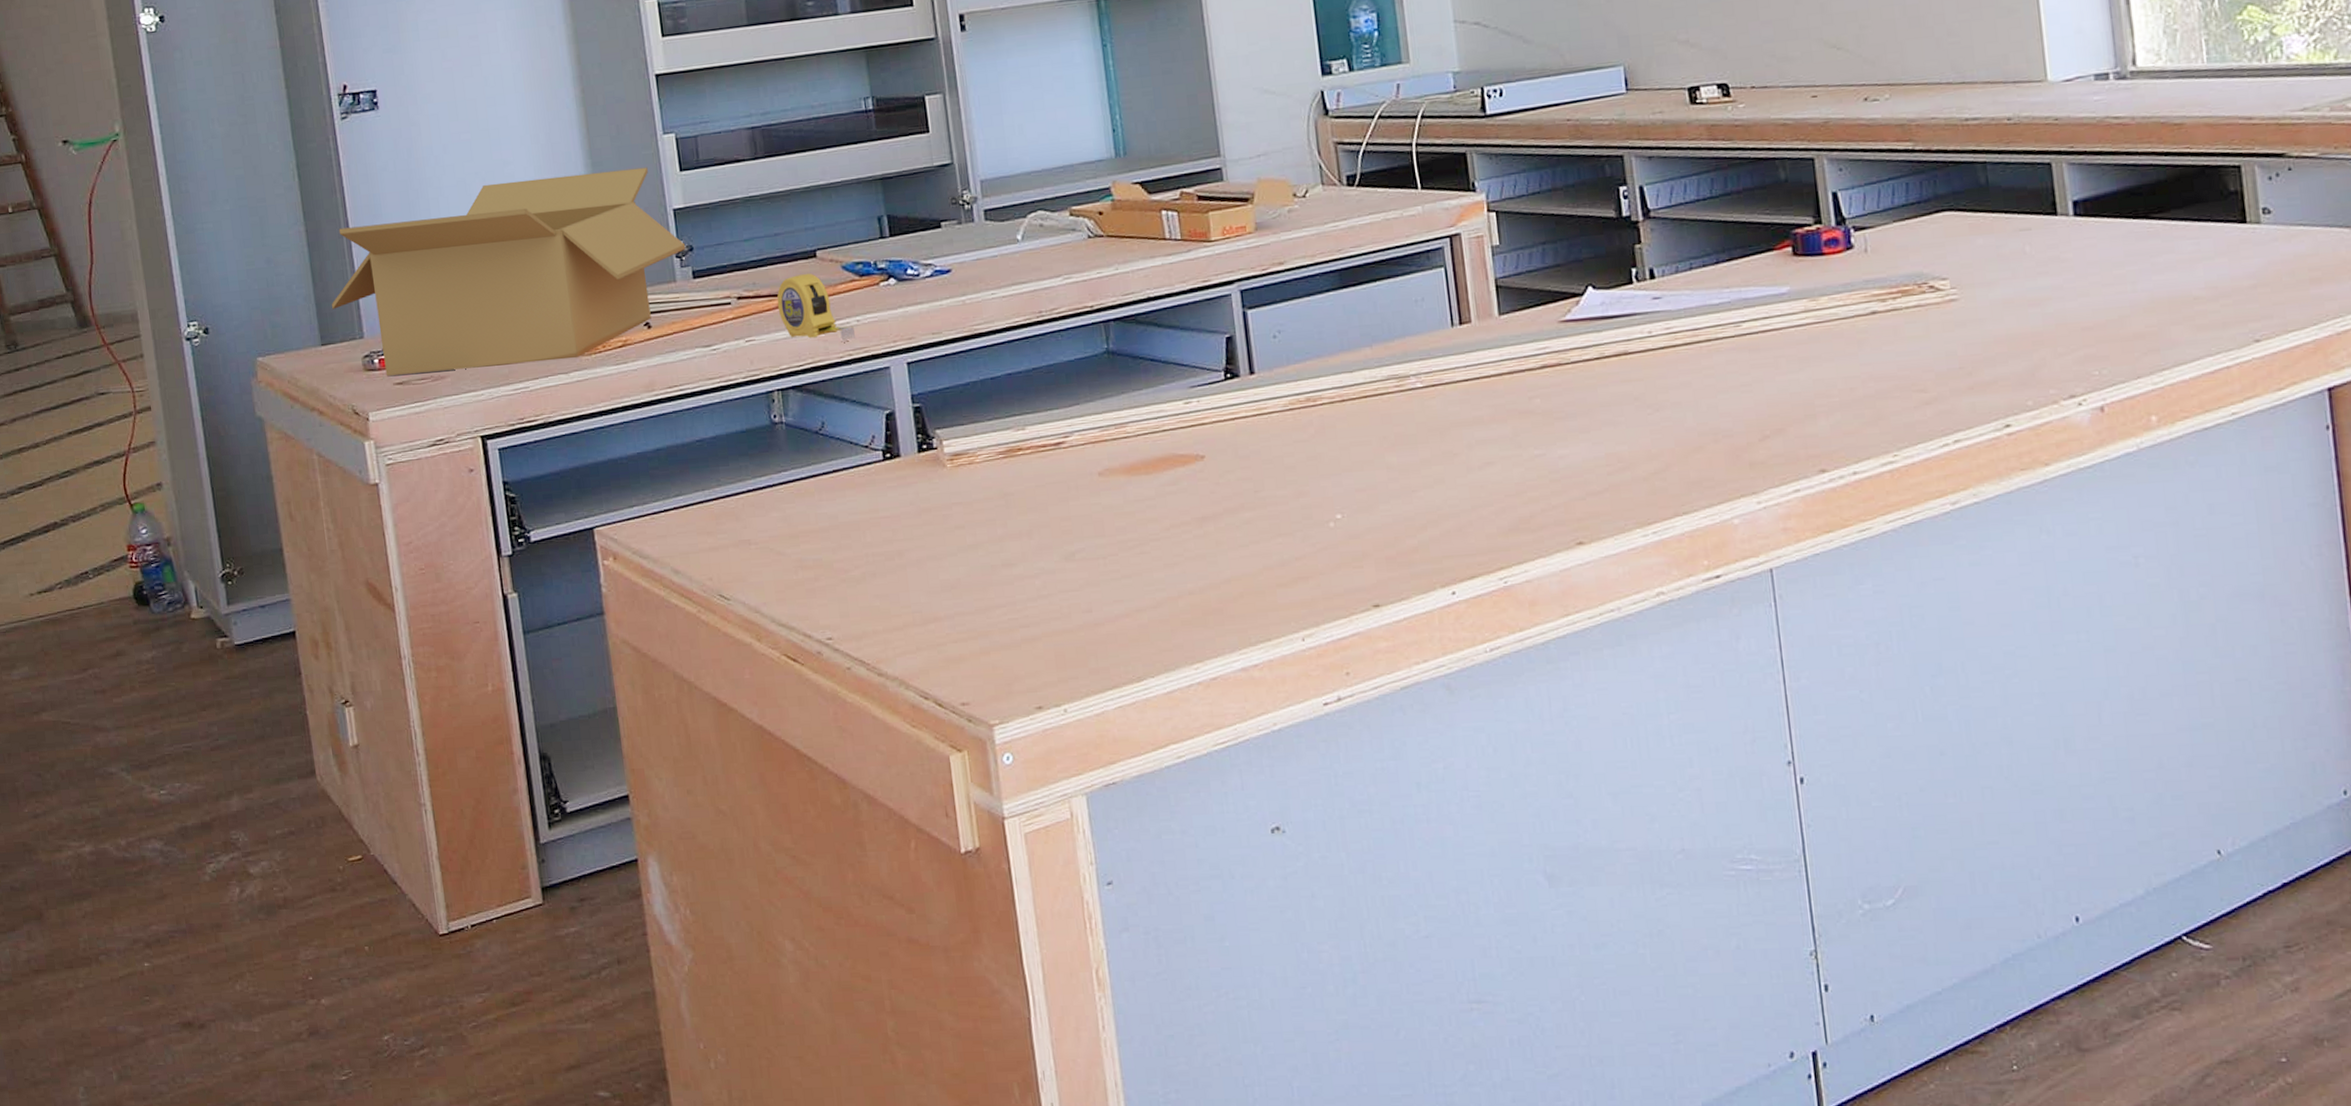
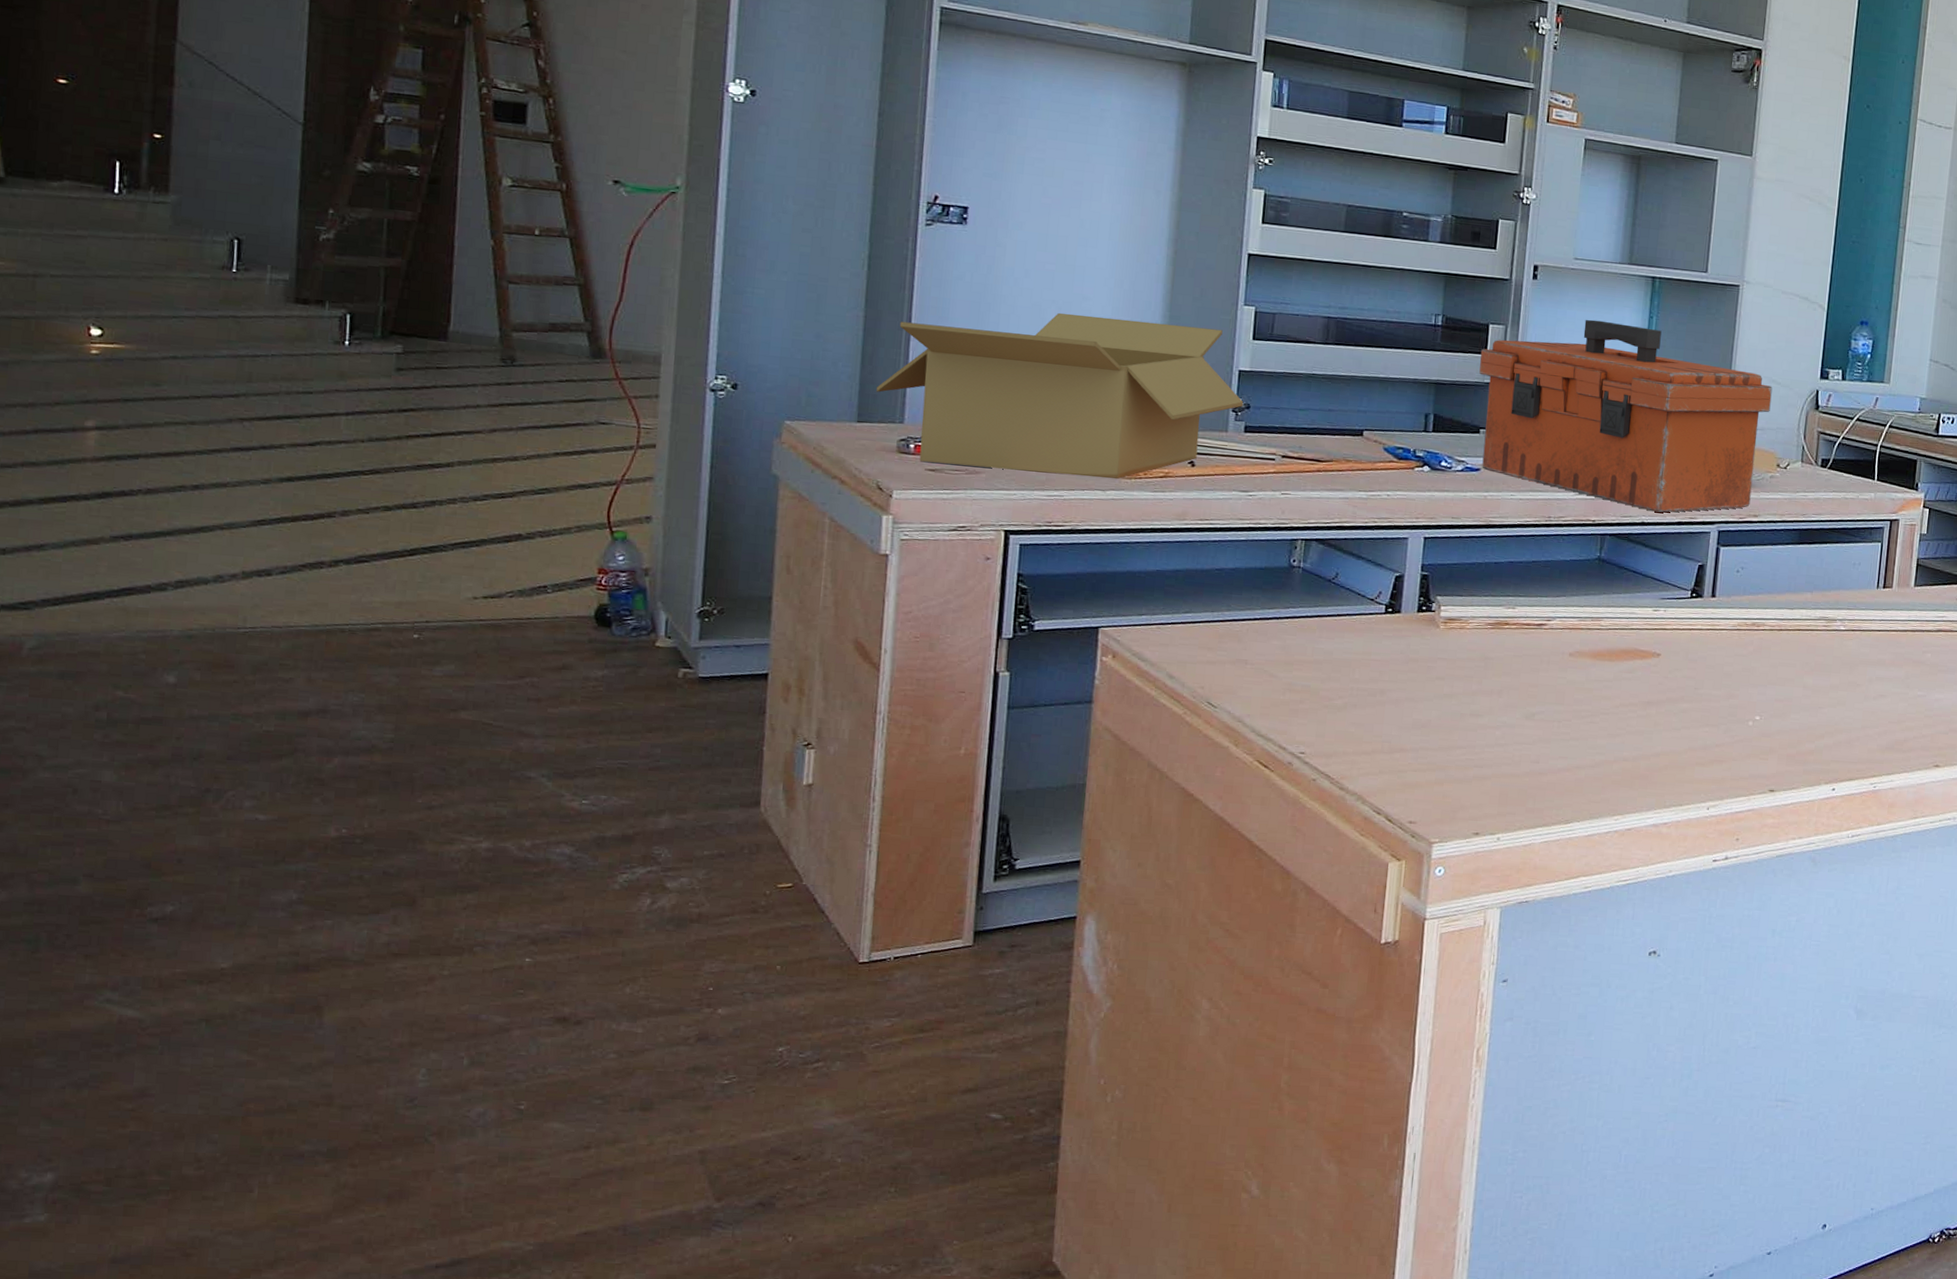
tape measure: present [777,273,856,342] -> none [1317,447,1384,511]
toolbox: none [922,59,1271,283] -> present [1479,319,1773,513]

